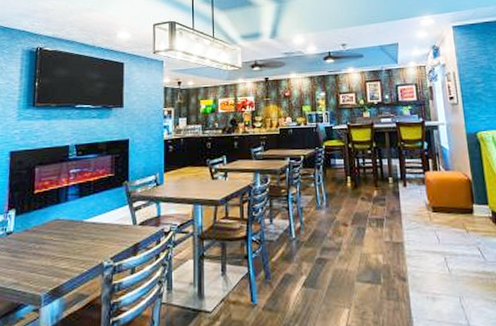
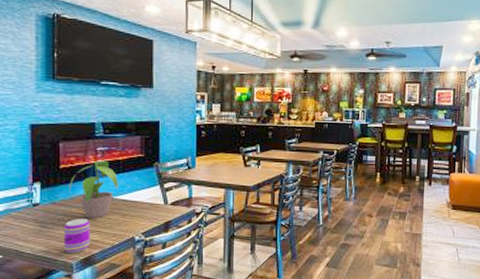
beverage can: none [33,245,60,284] -> present [63,219,90,253]
potted plant: none [42,182,89,245] -> present [69,160,119,219]

